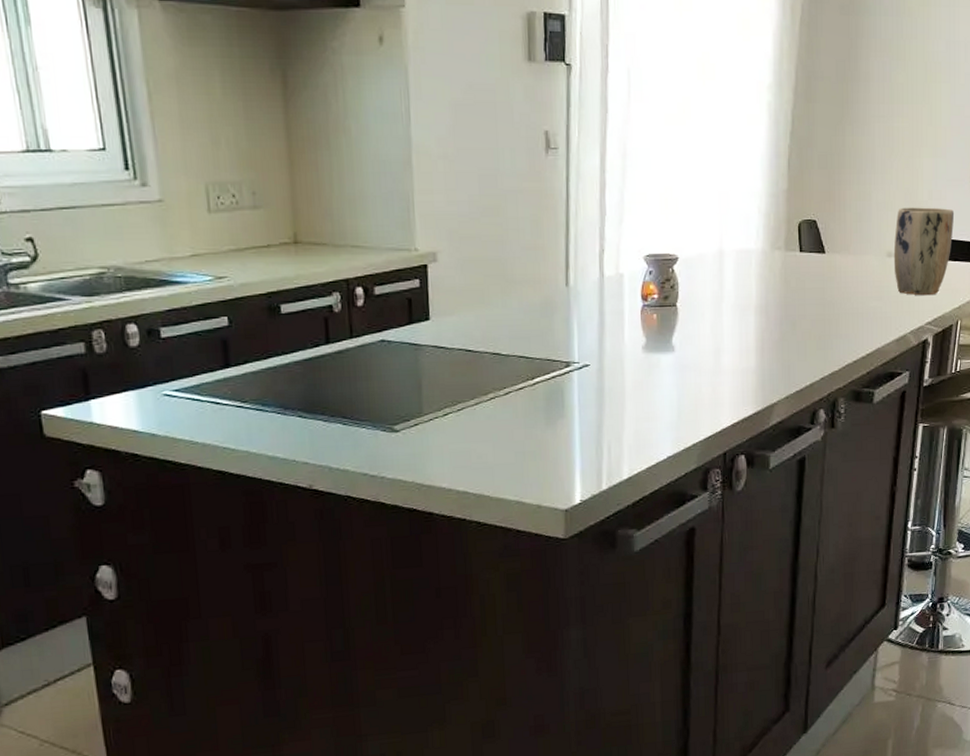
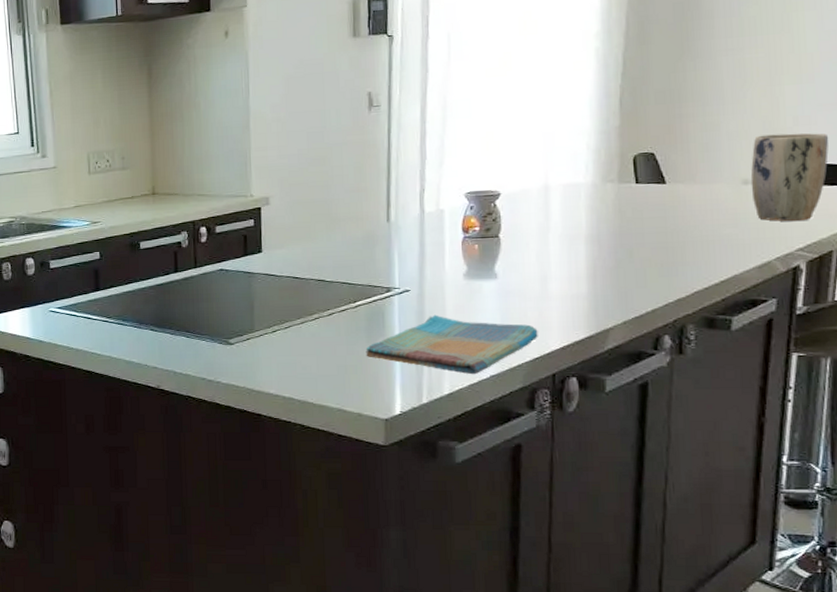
dish towel: none [545,392,711,457] -> present [366,314,538,375]

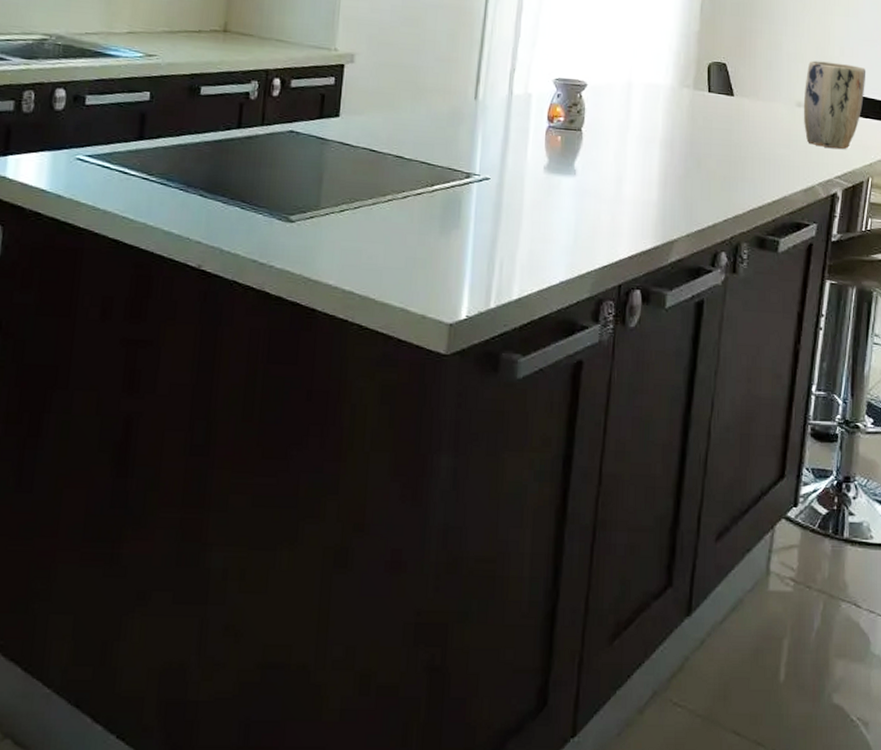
dish towel: present [366,314,538,375] -> none [437,208,609,280]

